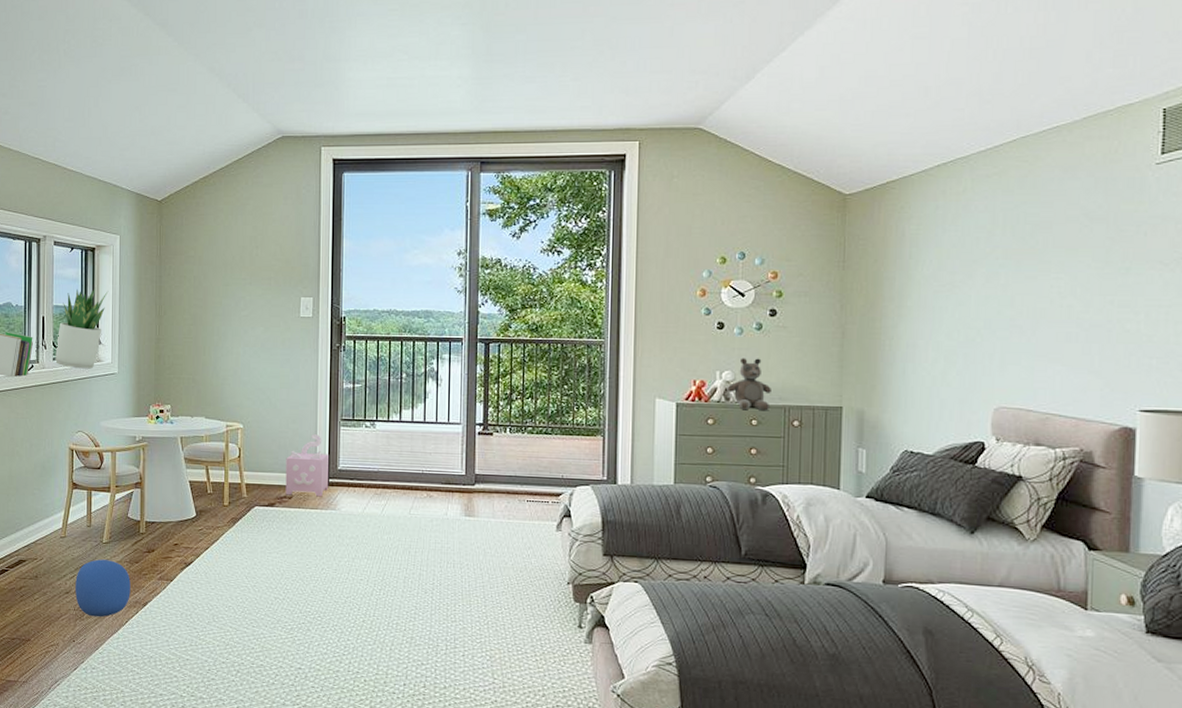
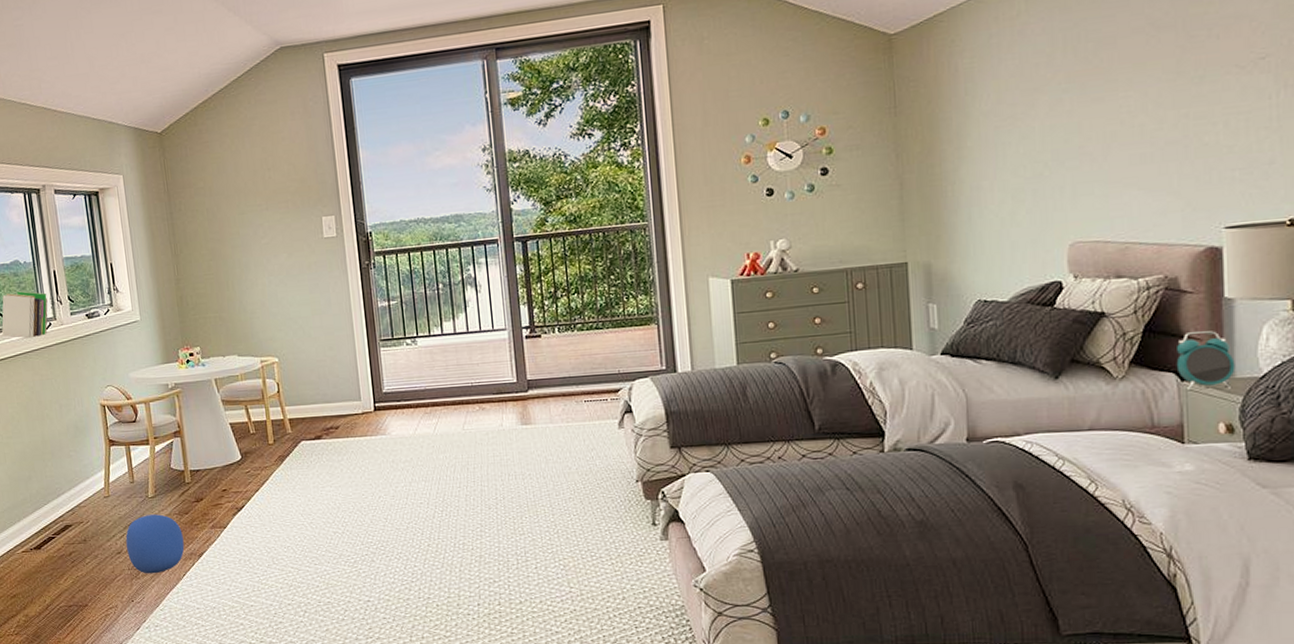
planter: present [55,287,109,369] -> none [71,233,119,321]
toy box: present [285,434,329,497] -> none [327,359,376,426]
stuffed animal: present [727,358,773,411] -> none [783,221,832,279]
alarm clock: none [1085,505,1140,564] -> present [1176,331,1236,390]

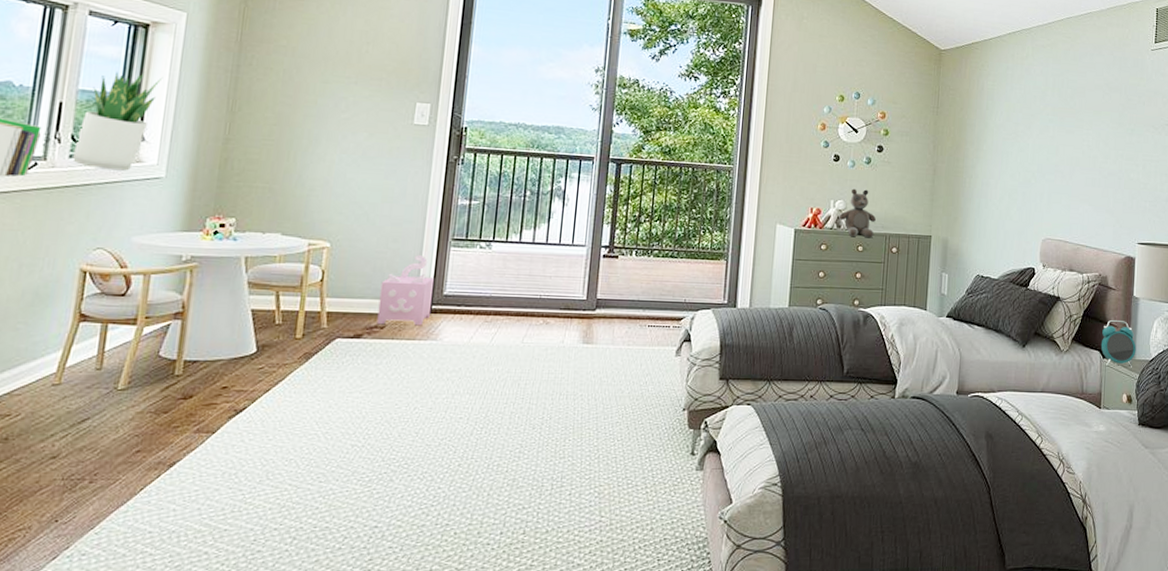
planter: none [71,233,119,321] -> present [72,71,163,171]
ball: present [125,514,185,574] -> none [66,411,154,487]
toy box: none [327,359,376,426] -> present [377,255,434,326]
stuffed animal: none [783,221,832,279] -> present [839,188,877,238]

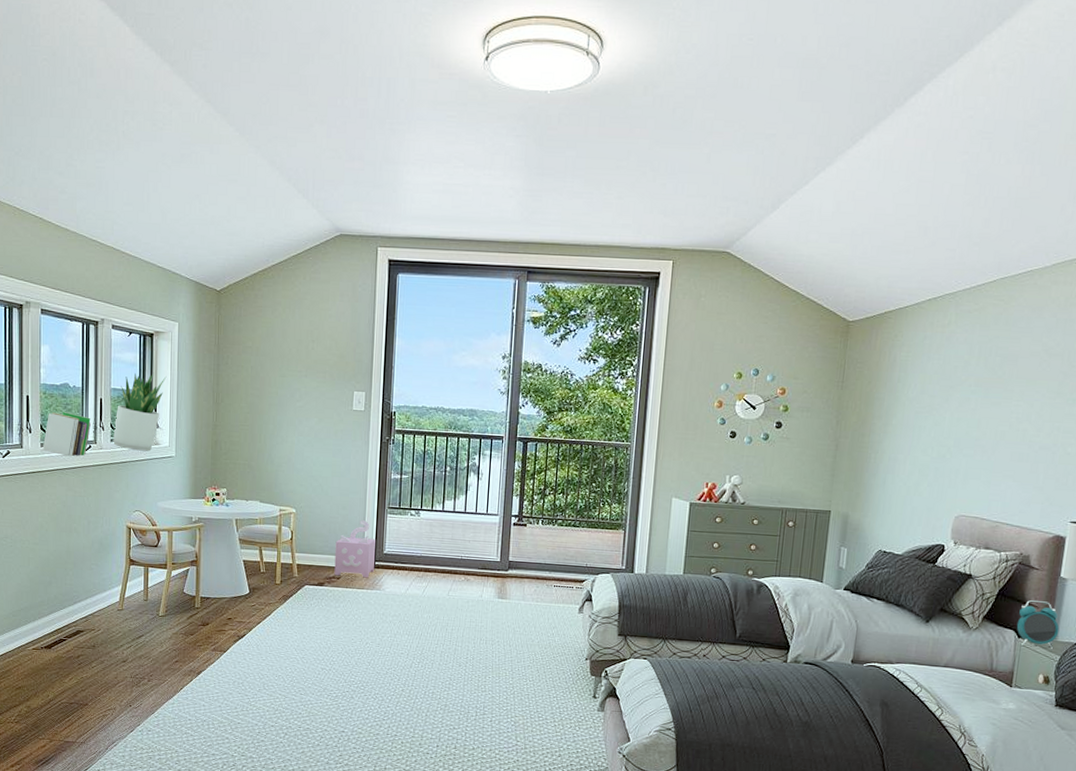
stuffed animal: present [839,188,877,238] -> none [734,464,773,512]

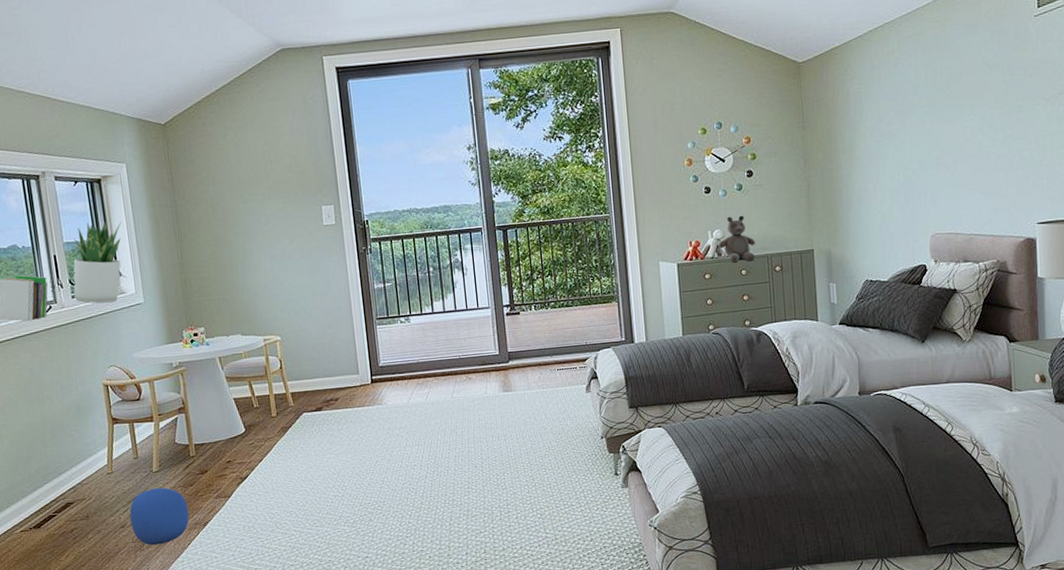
ball: none [132,631,186,685] -> present [129,487,189,546]
toy box: present [334,520,375,578] -> none [327,336,373,398]
stuffed animal: none [734,464,773,512] -> present [718,215,756,263]
alarm clock: present [1016,600,1060,650] -> none [1006,303,1046,349]

